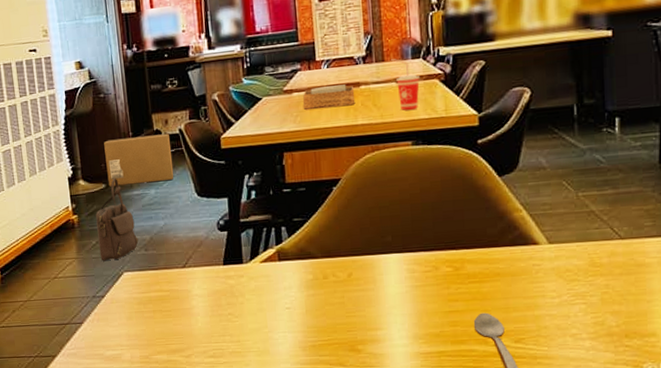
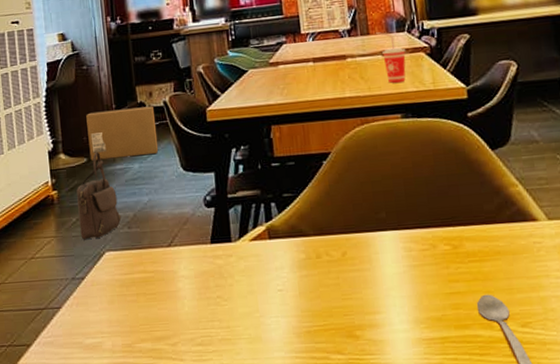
napkin holder: present [302,84,356,110] -> none [289,57,342,83]

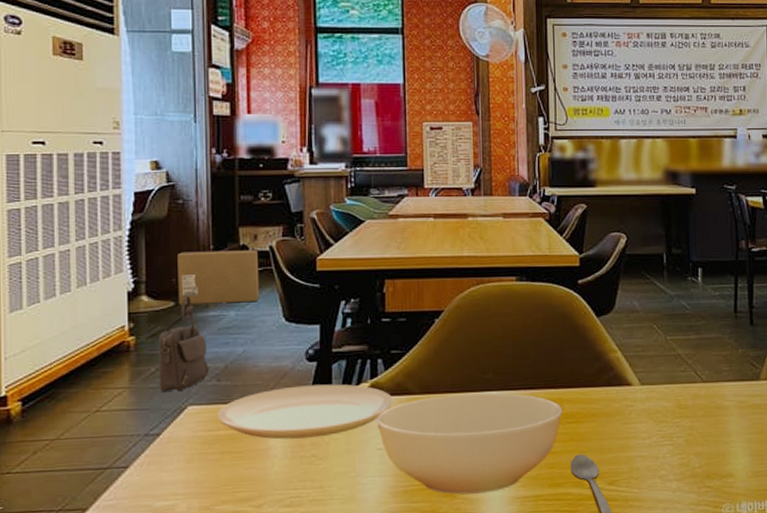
plate: none [130,228,290,282] -> present [217,384,393,439]
bowl: none [274,232,464,336] -> present [376,393,563,495]
beverage cup: present [375,32,406,83] -> none [498,194,527,246]

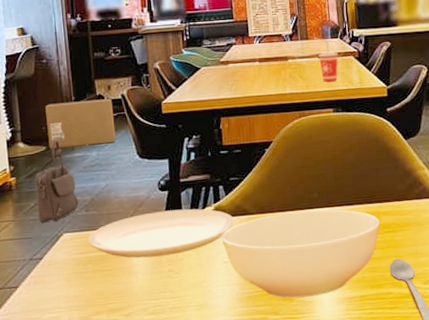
beverage cup: none [498,194,527,246] -> present [313,37,339,82]

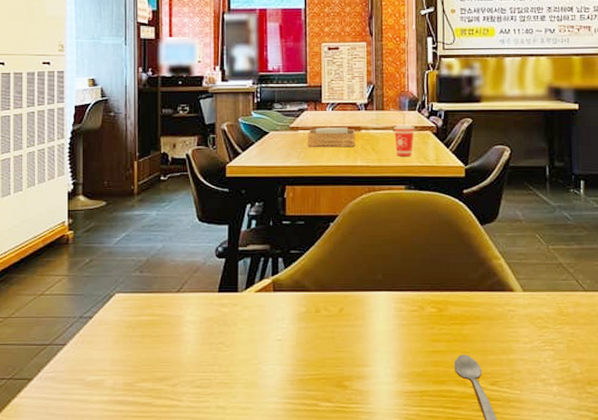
handbag: present [35,140,79,223] -> none [92,196,134,281]
box: present [45,98,116,149] -> none [109,157,177,205]
plate: present [88,208,235,258] -> none [139,279,292,327]
bowl: present [221,209,381,298] -> none [276,293,448,386]
napkin holder: none [237,58,284,80] -> present [307,127,356,148]

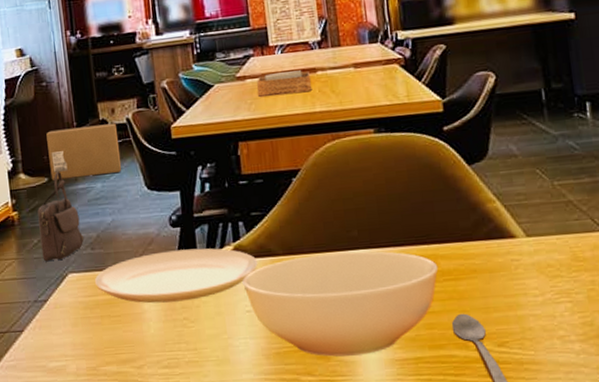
handbag: none [92,196,134,281] -> present [37,171,84,262]
box: none [109,157,177,205] -> present [46,123,122,181]
plate: none [139,279,292,327] -> present [94,248,258,303]
bowl: none [276,293,448,386] -> present [242,251,439,357]
beverage cup: present [389,109,415,156] -> none [346,43,379,97]

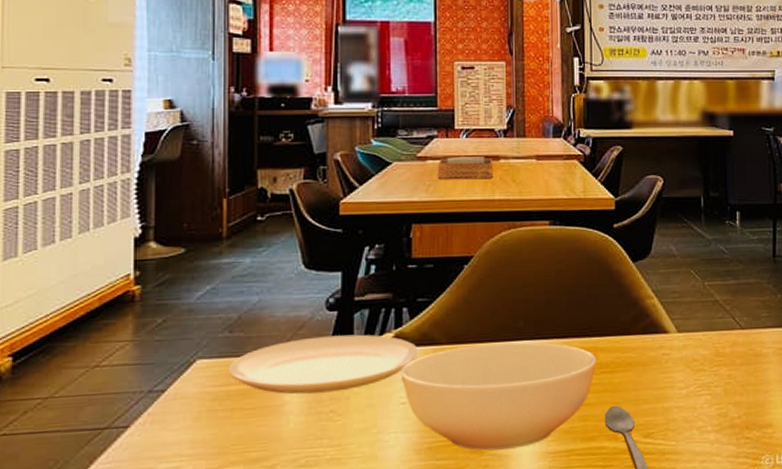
handbag: present [37,171,84,262] -> none [166,241,222,345]
box: present [46,123,122,181] -> none [189,193,278,252]

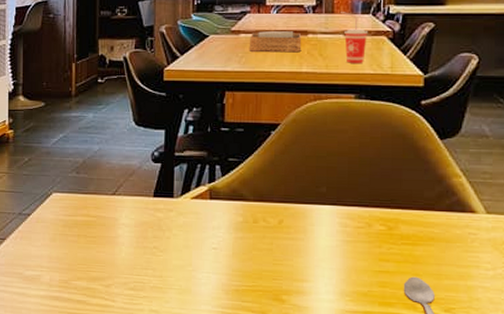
plate: present [228,334,419,394] -> none [75,183,229,231]
bowl: present [400,342,597,451] -> none [212,205,398,302]
beverage cup: none [531,136,561,189] -> present [339,12,369,63]

